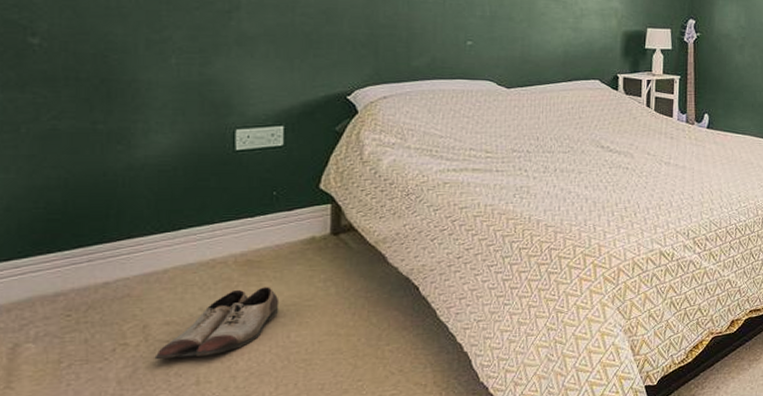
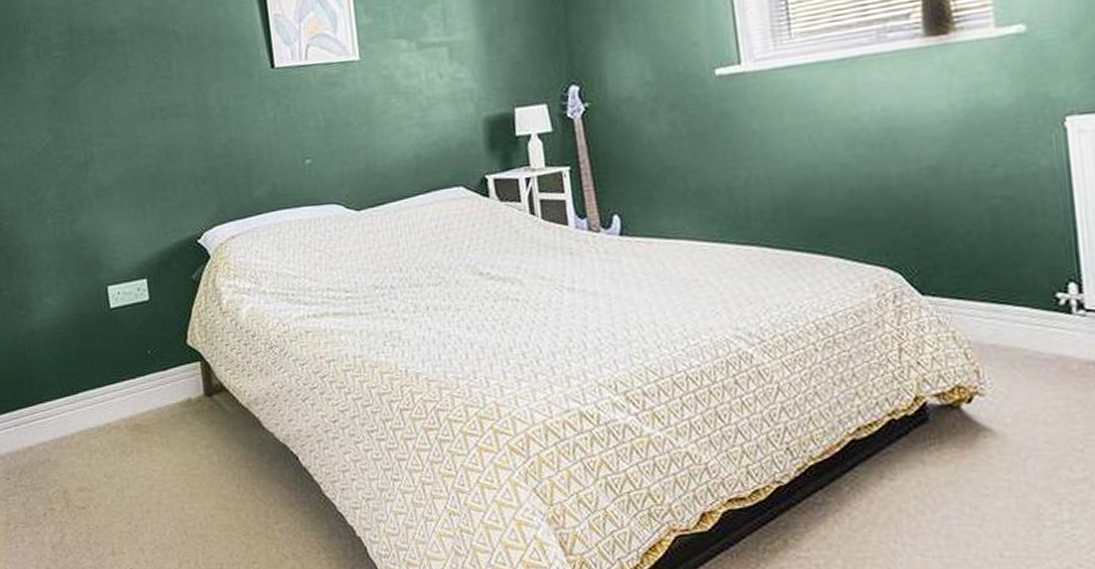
shoe: present [154,287,279,360] -> none [76,453,171,527]

